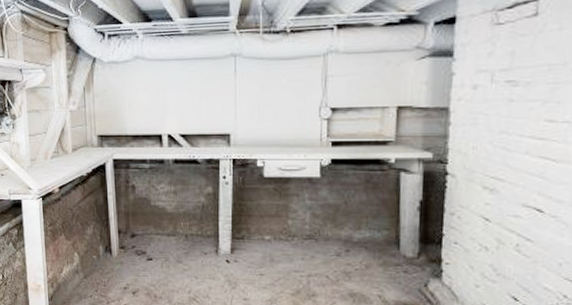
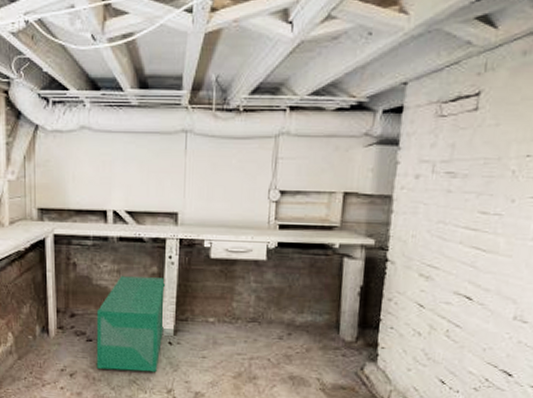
storage bin: none [155,197,222,290] -> present [96,276,166,373]

